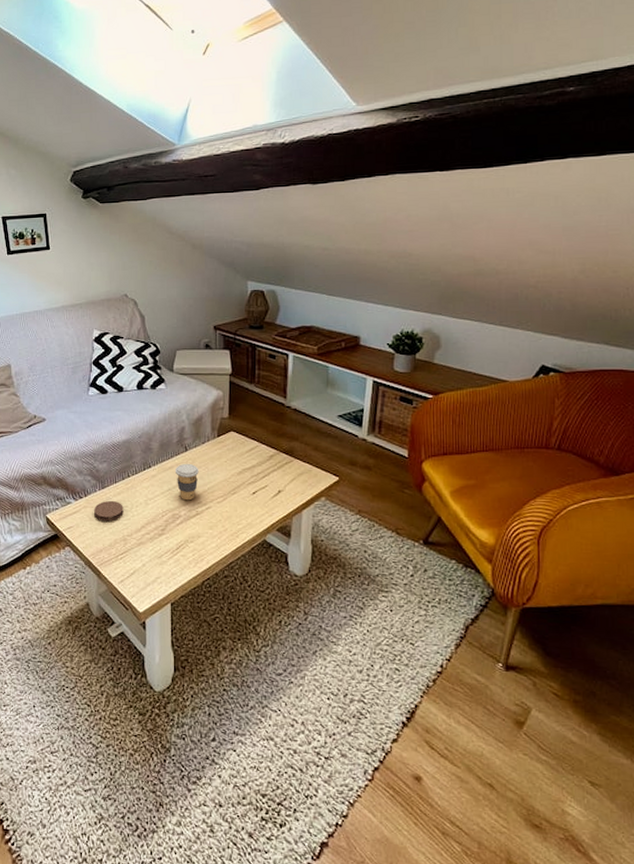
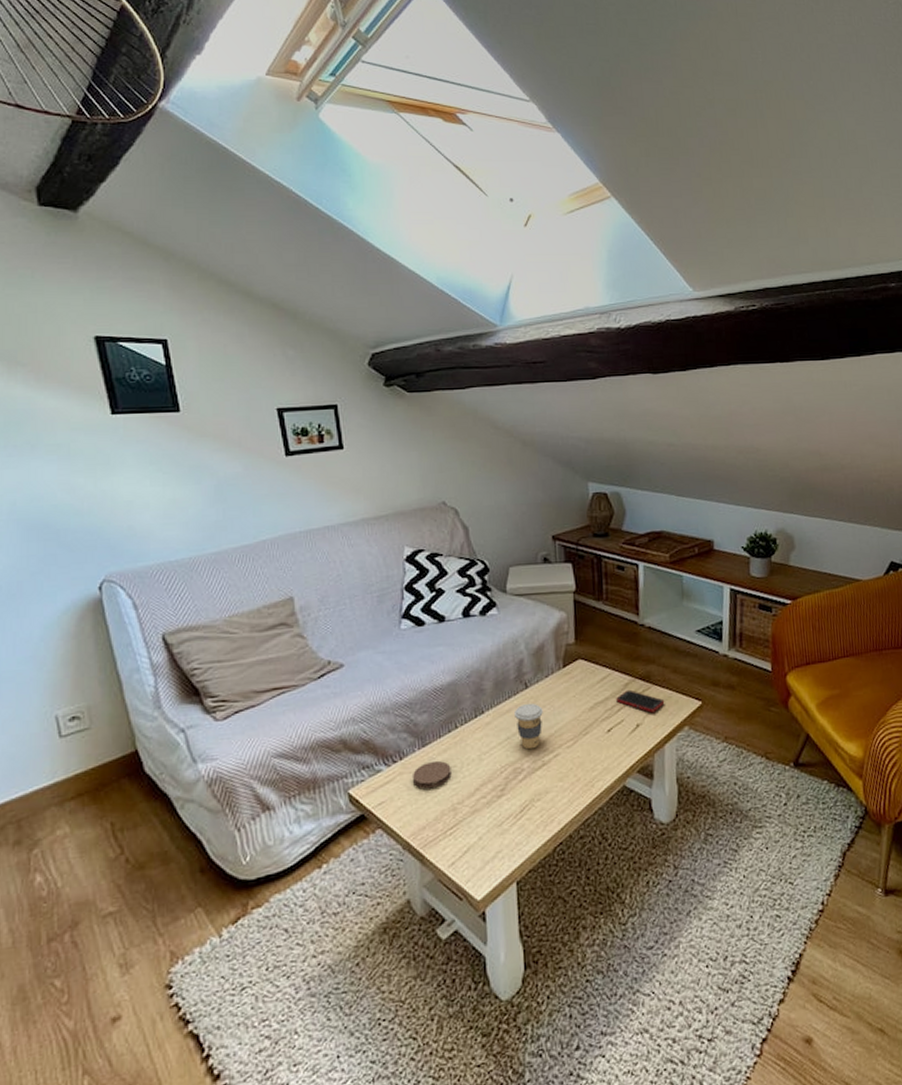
cell phone: none [262,461,305,482] -> present [616,689,665,713]

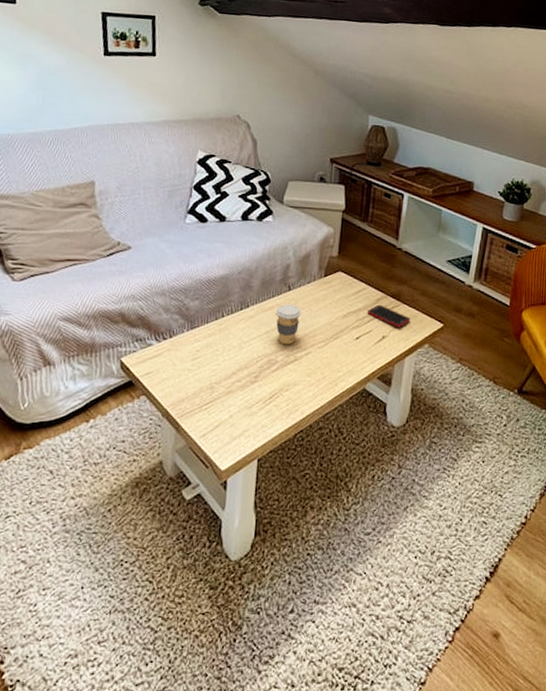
coaster: present [413,760,452,789] -> none [179,342,214,367]

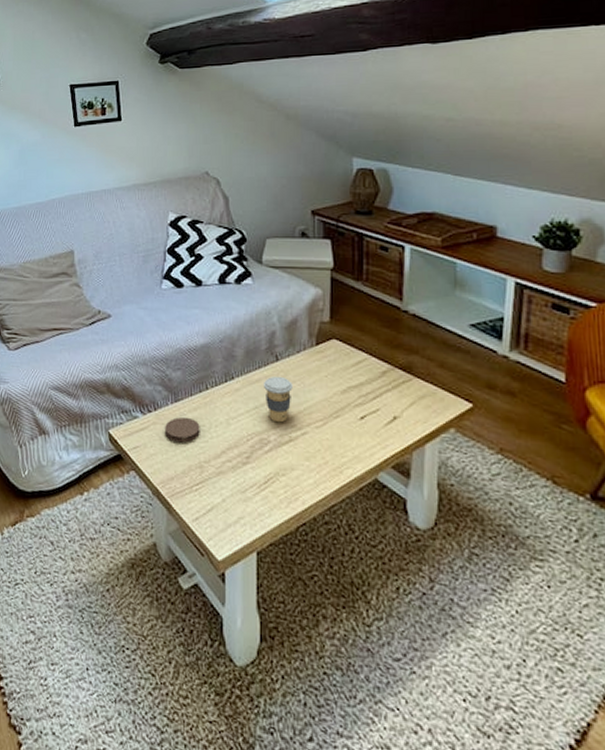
coaster: none [179,342,214,367] -> present [165,416,200,443]
cell phone: present [367,304,411,328] -> none [372,378,428,407]

